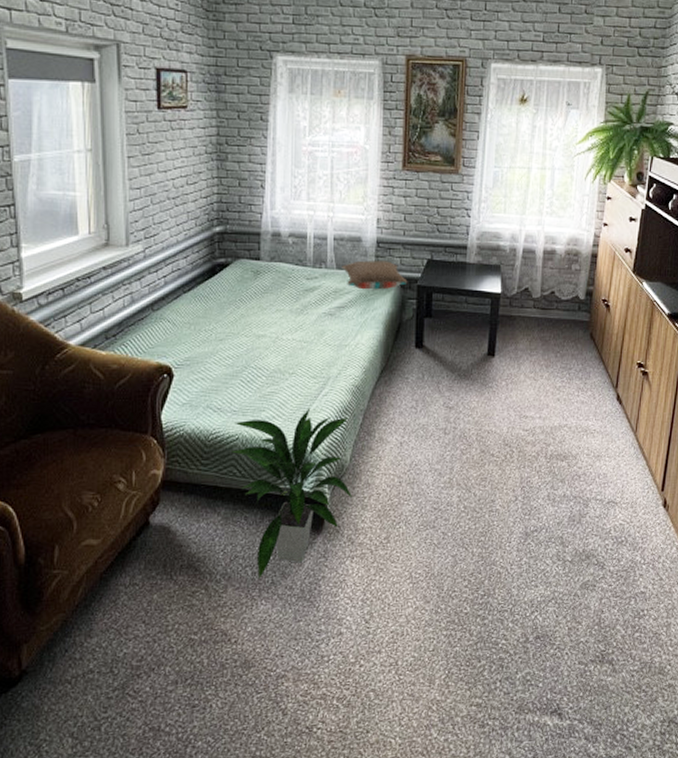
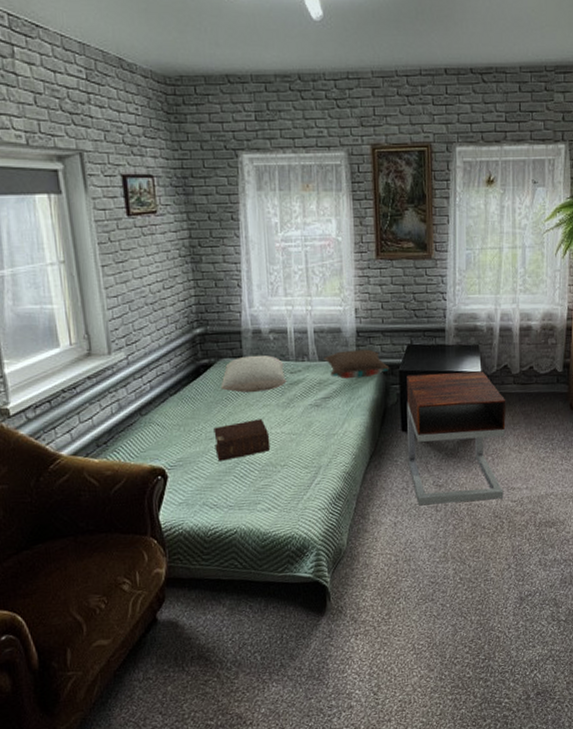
bible: none [224,324,280,364] -> present [213,419,271,461]
indoor plant: present [231,408,353,579] -> none [230,497,353,663]
pillow: none [235,258,302,295] -> present [221,355,287,393]
nightstand: none [419,290,525,427] -> present [406,371,506,506]

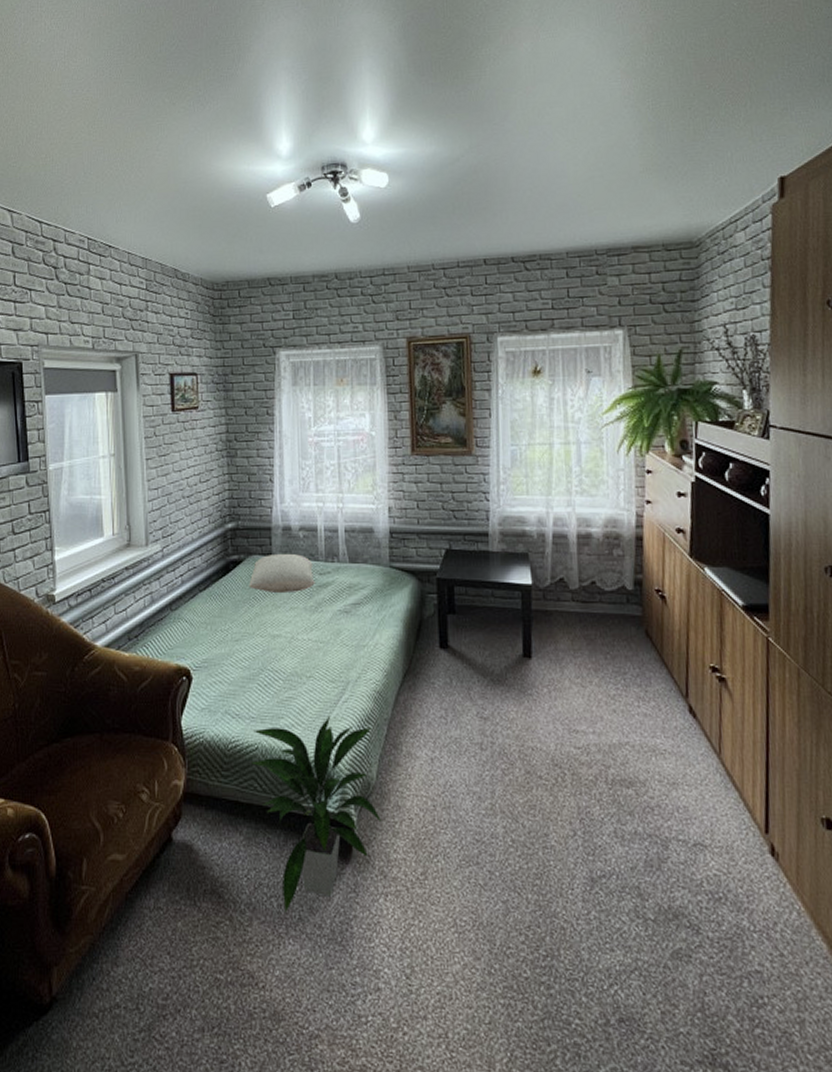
bible: present [213,419,271,461] -> none [240,623,296,666]
indoor plant: none [230,497,353,663] -> present [251,715,382,913]
pillow: present [324,349,390,379] -> none [354,552,426,585]
nightstand: present [406,371,506,506] -> none [444,583,565,743]

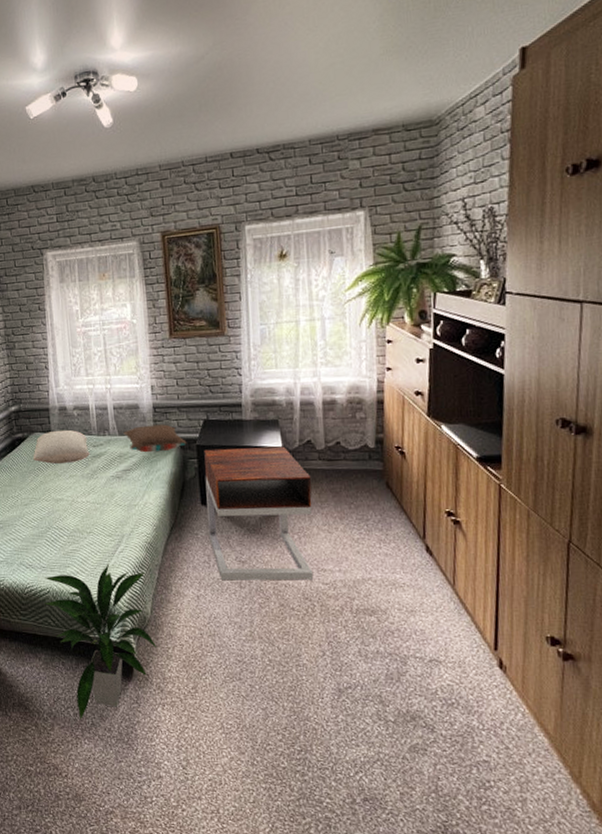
pillow: none [354,552,426,585] -> present [123,424,187,453]
nightstand: none [444,583,565,743] -> present [204,446,314,581]

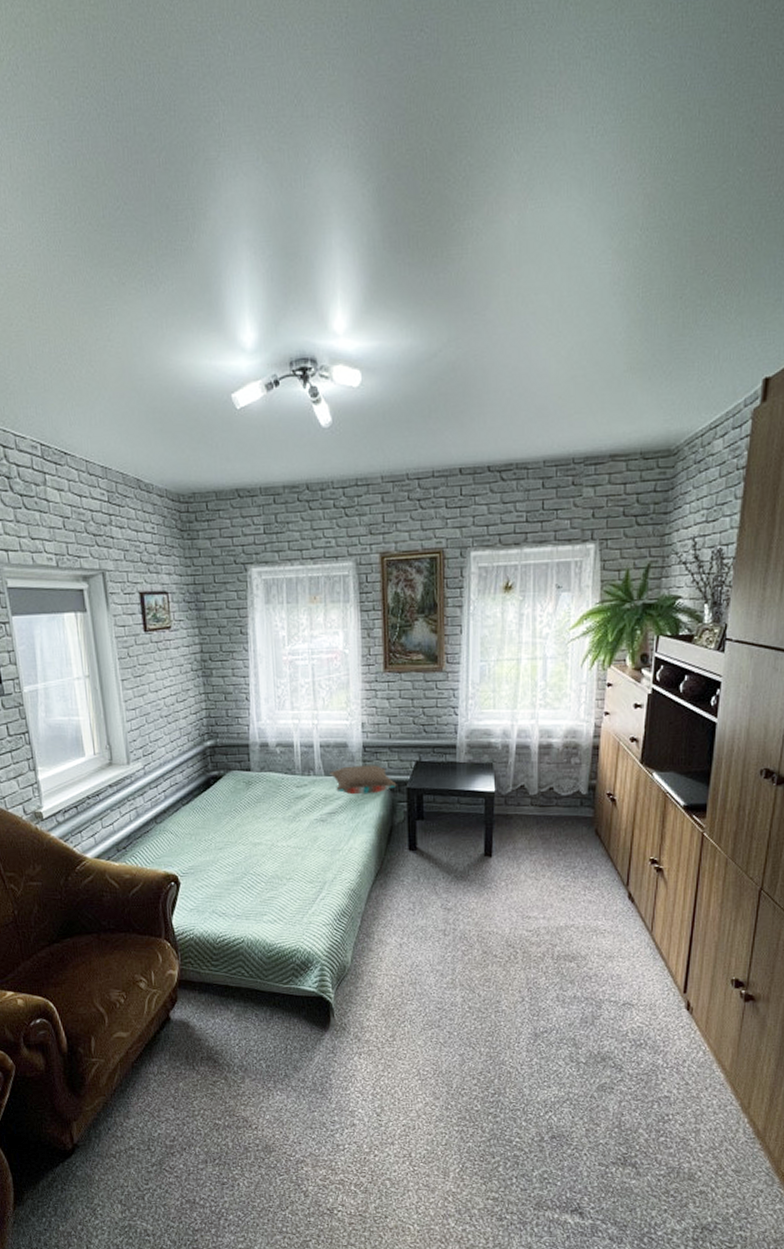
pillow: present [33,429,90,464] -> none [229,768,293,805]
indoor plant: present [44,563,158,720] -> none [238,911,357,1071]
nightstand: present [204,446,314,581] -> none [414,791,522,928]

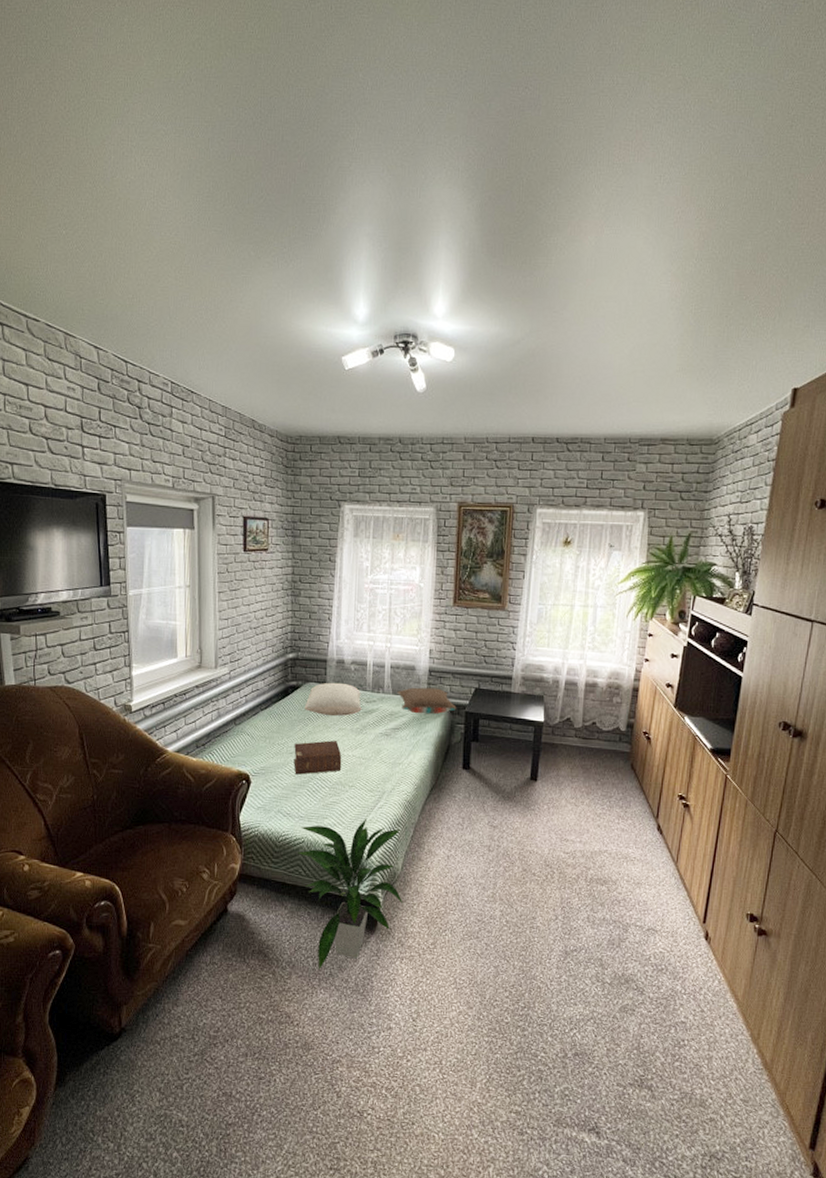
bible: none [222,832,277,871] -> present [293,740,342,775]
pillow: none [229,768,293,805] -> present [304,682,362,716]
indoor plant: none [238,911,357,1071] -> present [298,818,404,970]

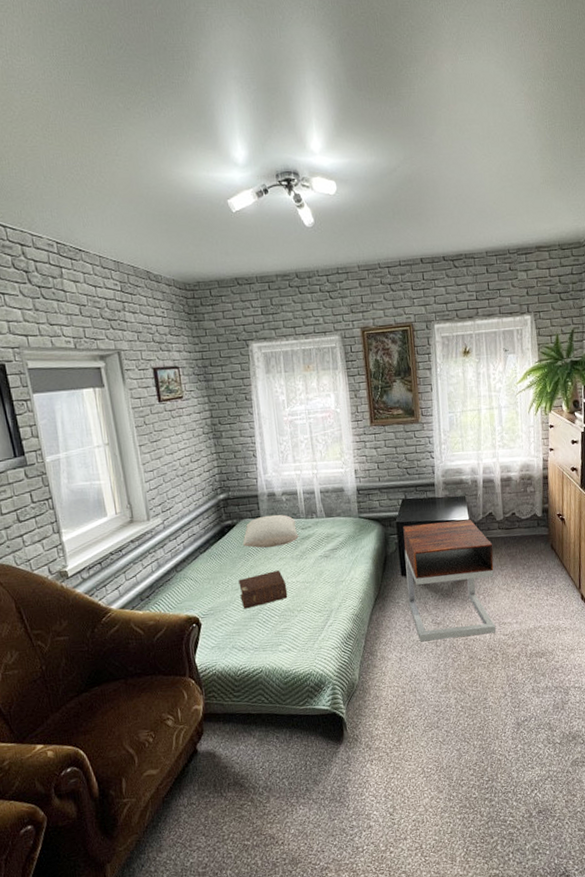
indoor plant: present [298,818,404,970] -> none [256,638,365,788]
pillow: present [397,687,457,714] -> none [330,505,388,532]
nightstand: none [465,716,566,848] -> present [403,519,496,642]

